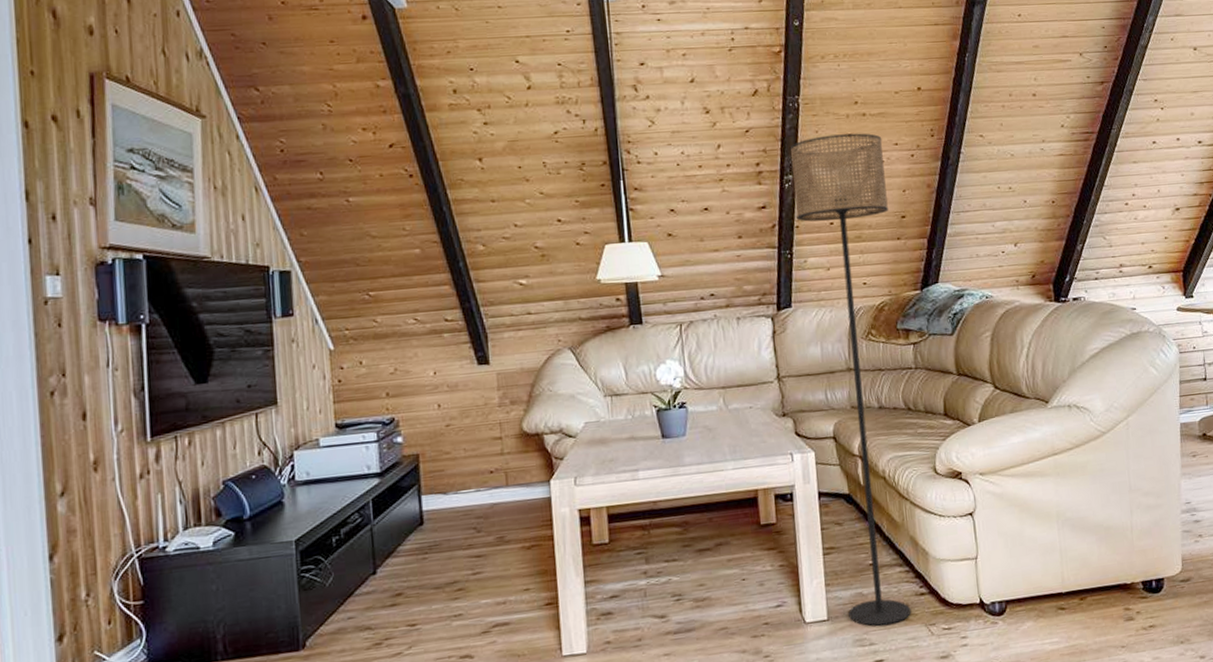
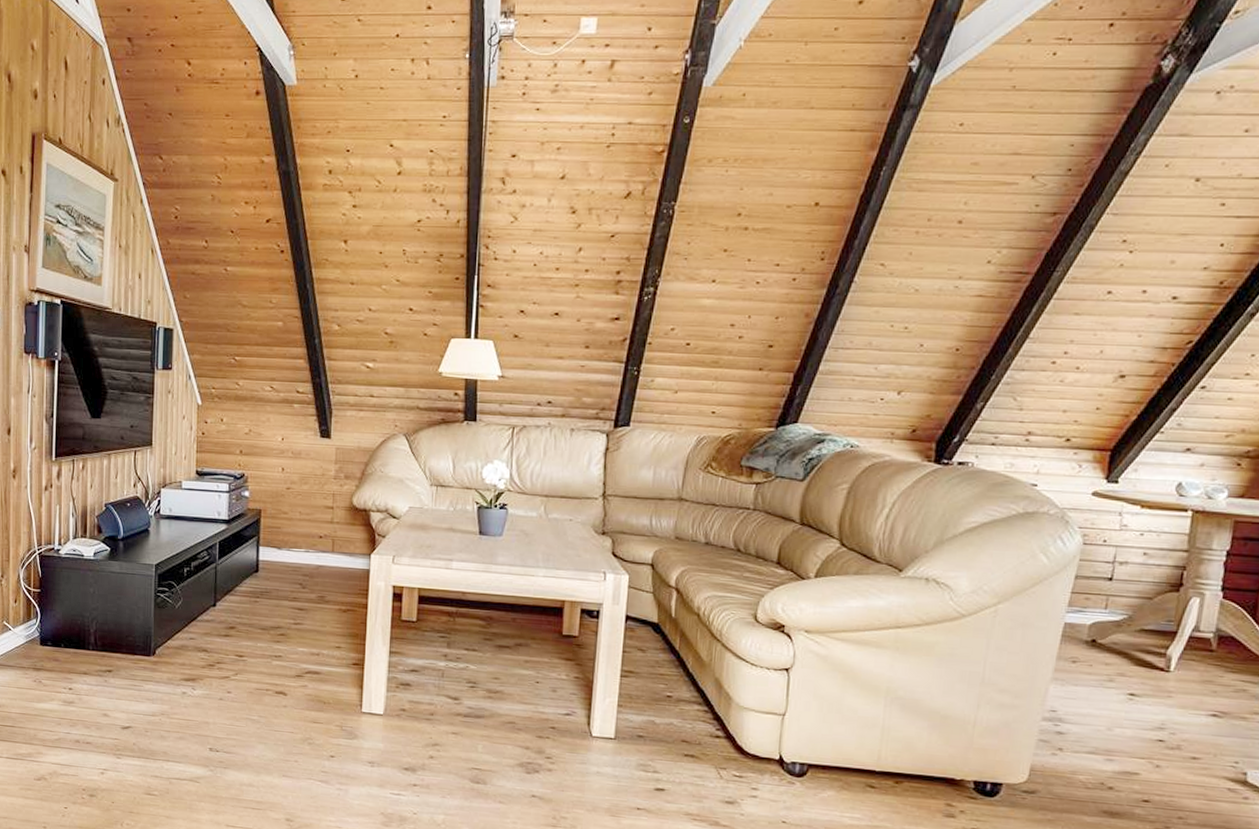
floor lamp: present [789,133,911,626] -> none [636,248,762,759]

